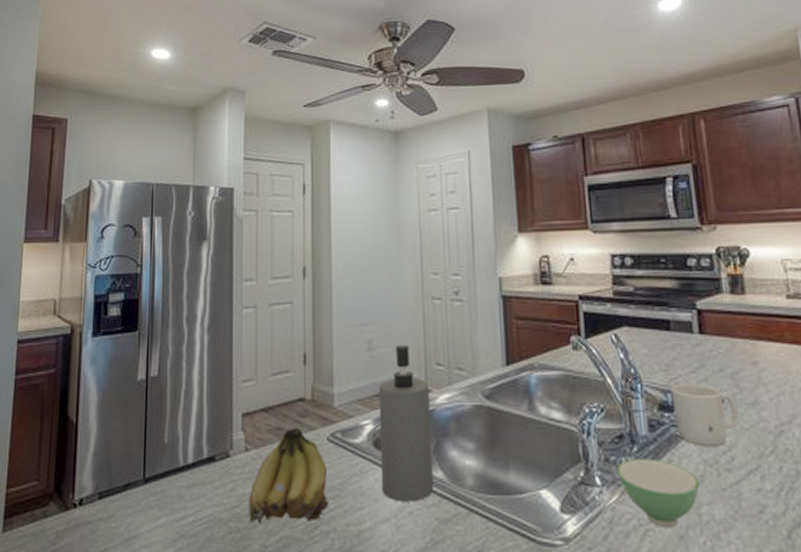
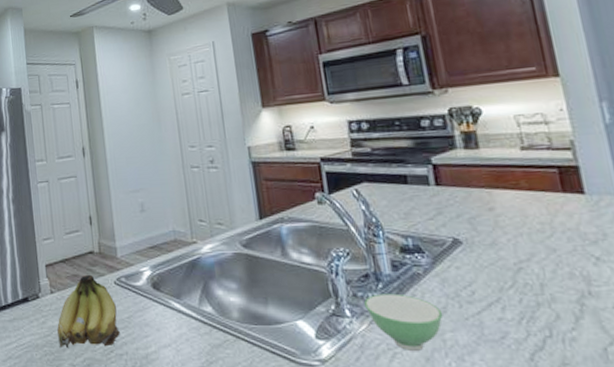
soap dispenser: present [369,344,434,502] -> none [143,205,206,331]
mug: present [670,383,739,446] -> none [410,228,478,282]

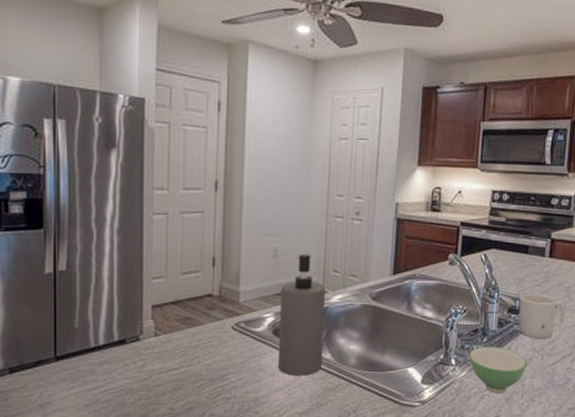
fruit: present [57,274,120,349] -> none [158,317,230,393]
soap dispenser: none [143,205,206,331] -> present [274,253,325,376]
mug: none [410,228,478,282] -> present [518,293,566,338]

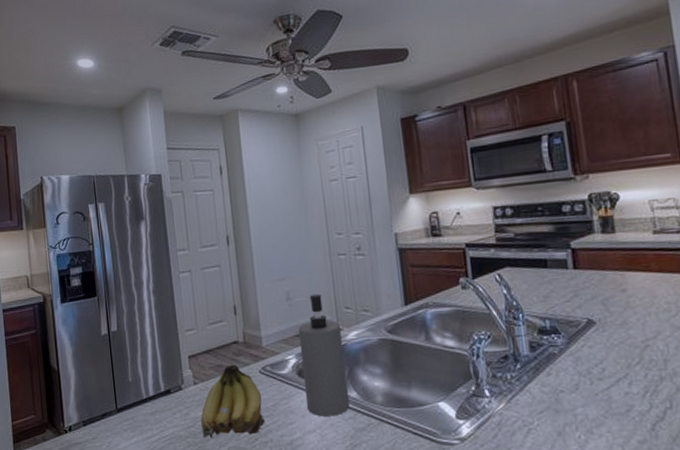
fruit: none [158,317,230,393] -> present [201,364,265,439]
bowl: present [468,346,528,393] -> none [502,373,576,426]
mug: present [518,293,566,338] -> none [548,310,609,361]

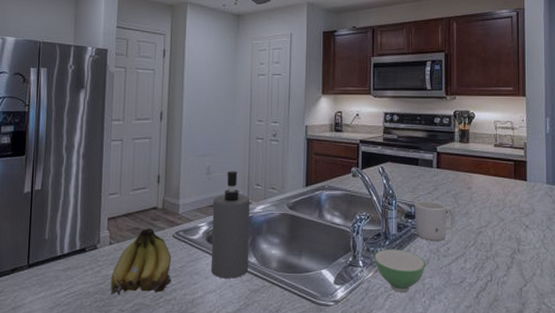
bowl: none [502,373,576,426] -> present [373,249,426,292]
mug: none [548,310,609,361] -> present [414,200,455,241]

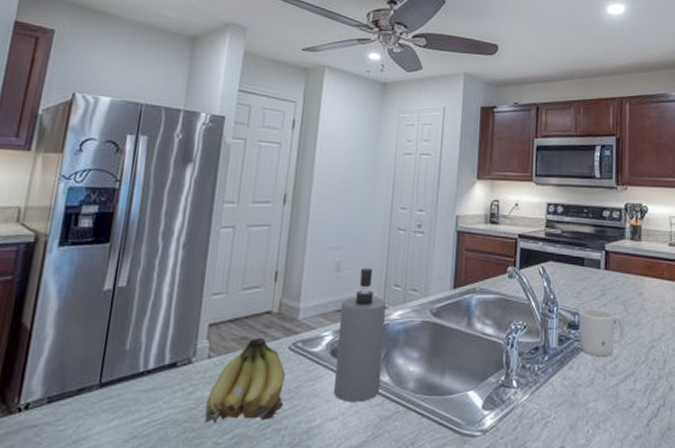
bowl: present [373,249,426,292] -> none [529,365,591,419]

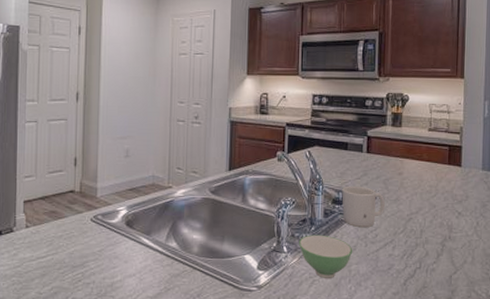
fruit: present [204,337,285,424] -> none [28,211,90,279]
soap dispenser: present [333,267,386,402] -> none [126,153,171,263]
bowl: none [529,365,591,419] -> present [298,234,353,278]

